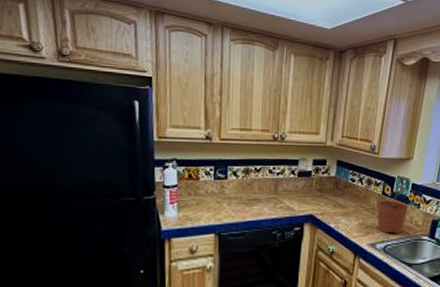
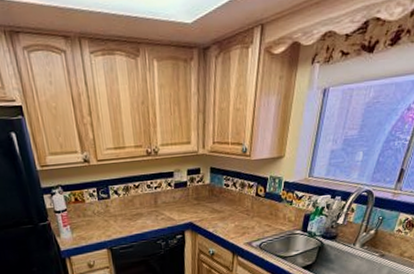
plant pot: present [378,192,409,234] -> none [252,192,282,232]

